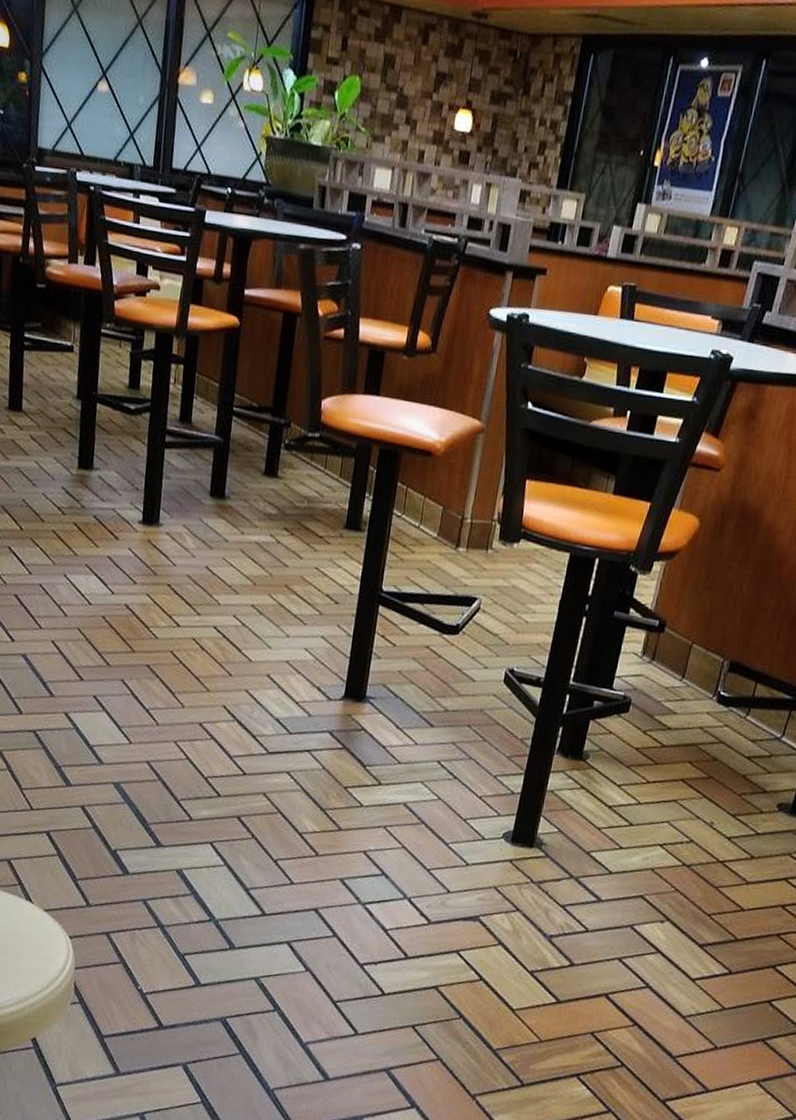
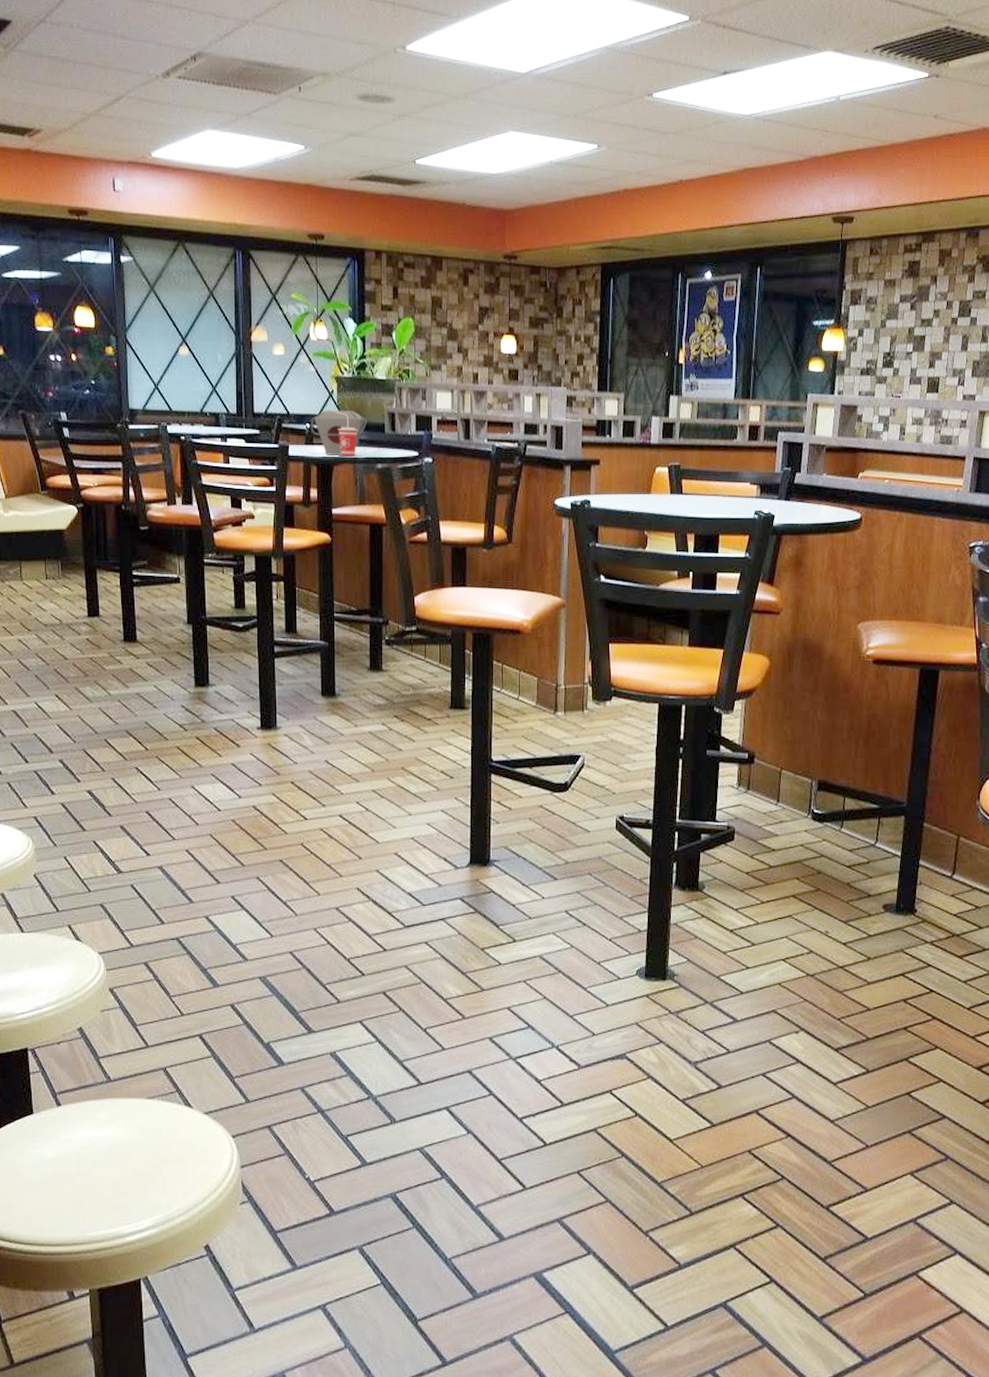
takeout container: none [232,174,295,229] -> present [311,410,368,456]
beverage cup: none [259,175,284,232] -> present [334,410,358,457]

